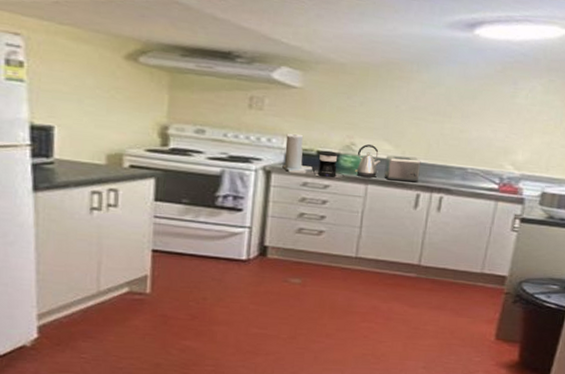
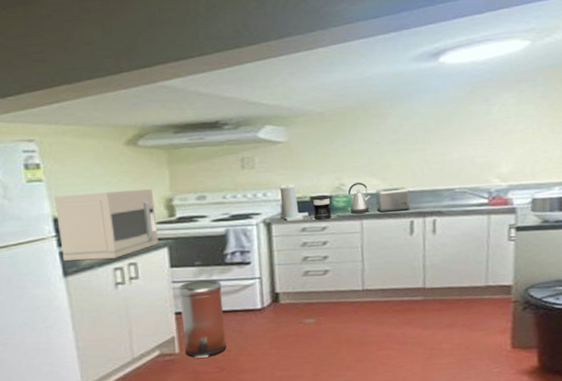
microwave: none [34,100,148,182] -> present [53,188,159,262]
pedal bin: none [157,219,208,304] -> present [178,279,227,359]

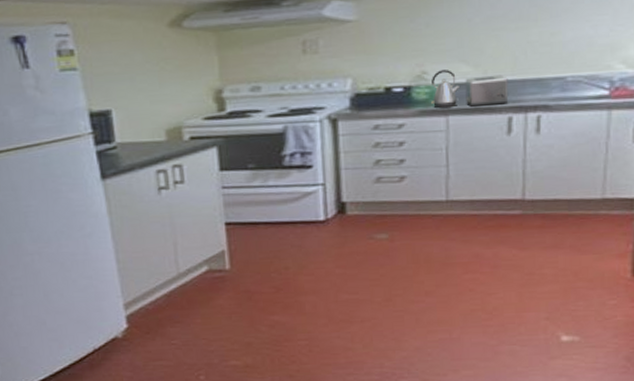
microwave: present [53,188,159,262] -> none [89,77,207,162]
pedal bin: present [178,279,227,359] -> none [228,185,284,277]
paper towel: present [279,184,309,222] -> none [348,72,382,118]
coffee maker: present [310,194,340,222] -> none [384,85,421,118]

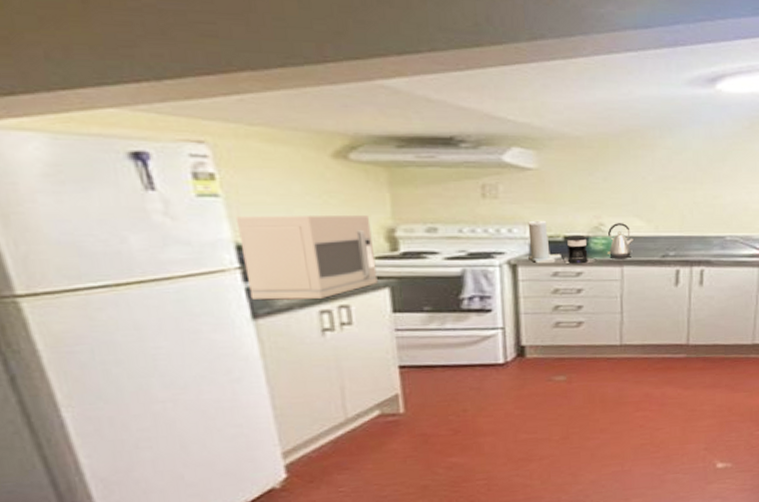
microwave: none [89,77,207,162] -> present [235,214,378,301]
paper towel: none [348,72,382,118] -> present [528,220,561,264]
coffee maker: none [384,85,421,118] -> present [563,234,598,266]
toaster: present [465,74,509,108] -> none [638,230,677,260]

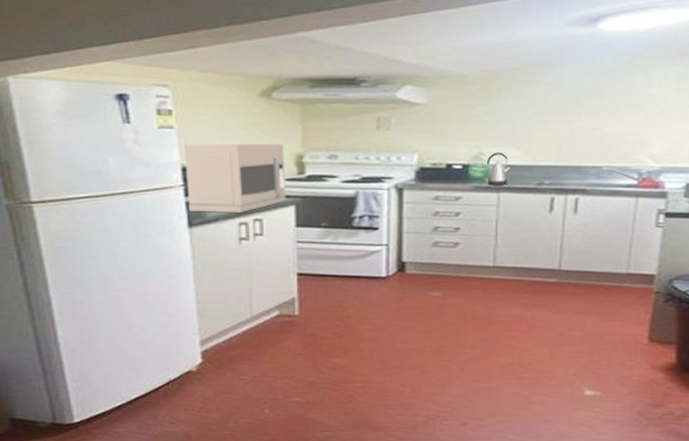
paper towel: present [528,220,561,264] -> none [414,149,443,188]
coffee maker: present [563,234,598,266] -> none [444,163,476,191]

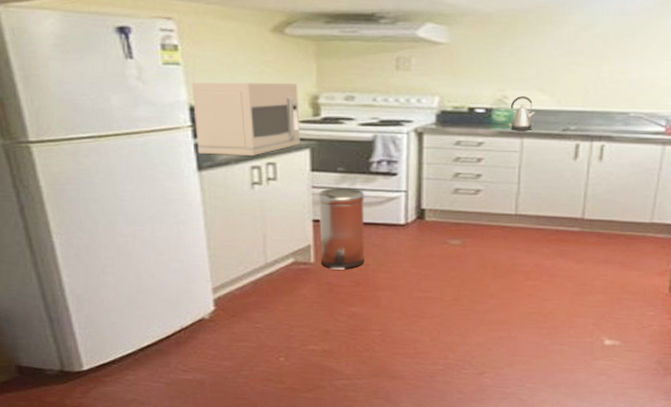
pedal bin: none [302,242,347,323] -> present [318,187,365,271]

